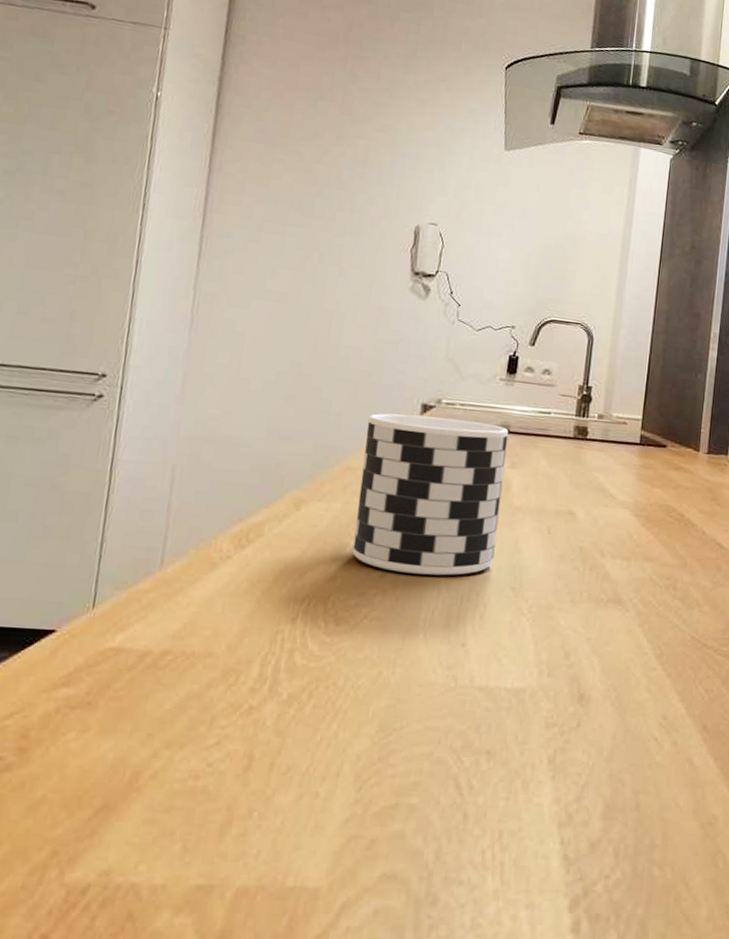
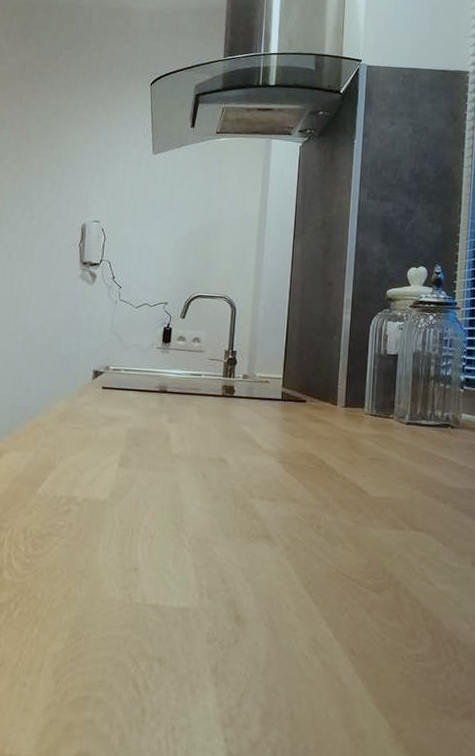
cup: present [352,413,509,576] -> none [44,379,166,512]

